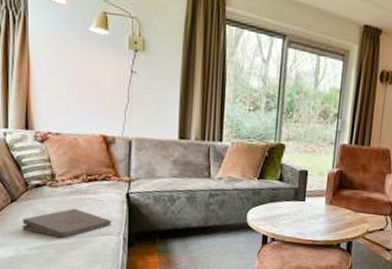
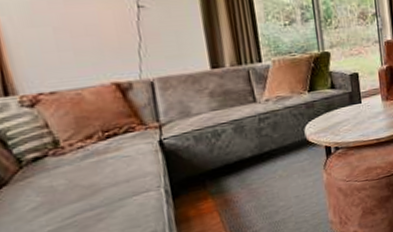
pizza box: present [22,208,111,238] -> none [20,172,146,217]

